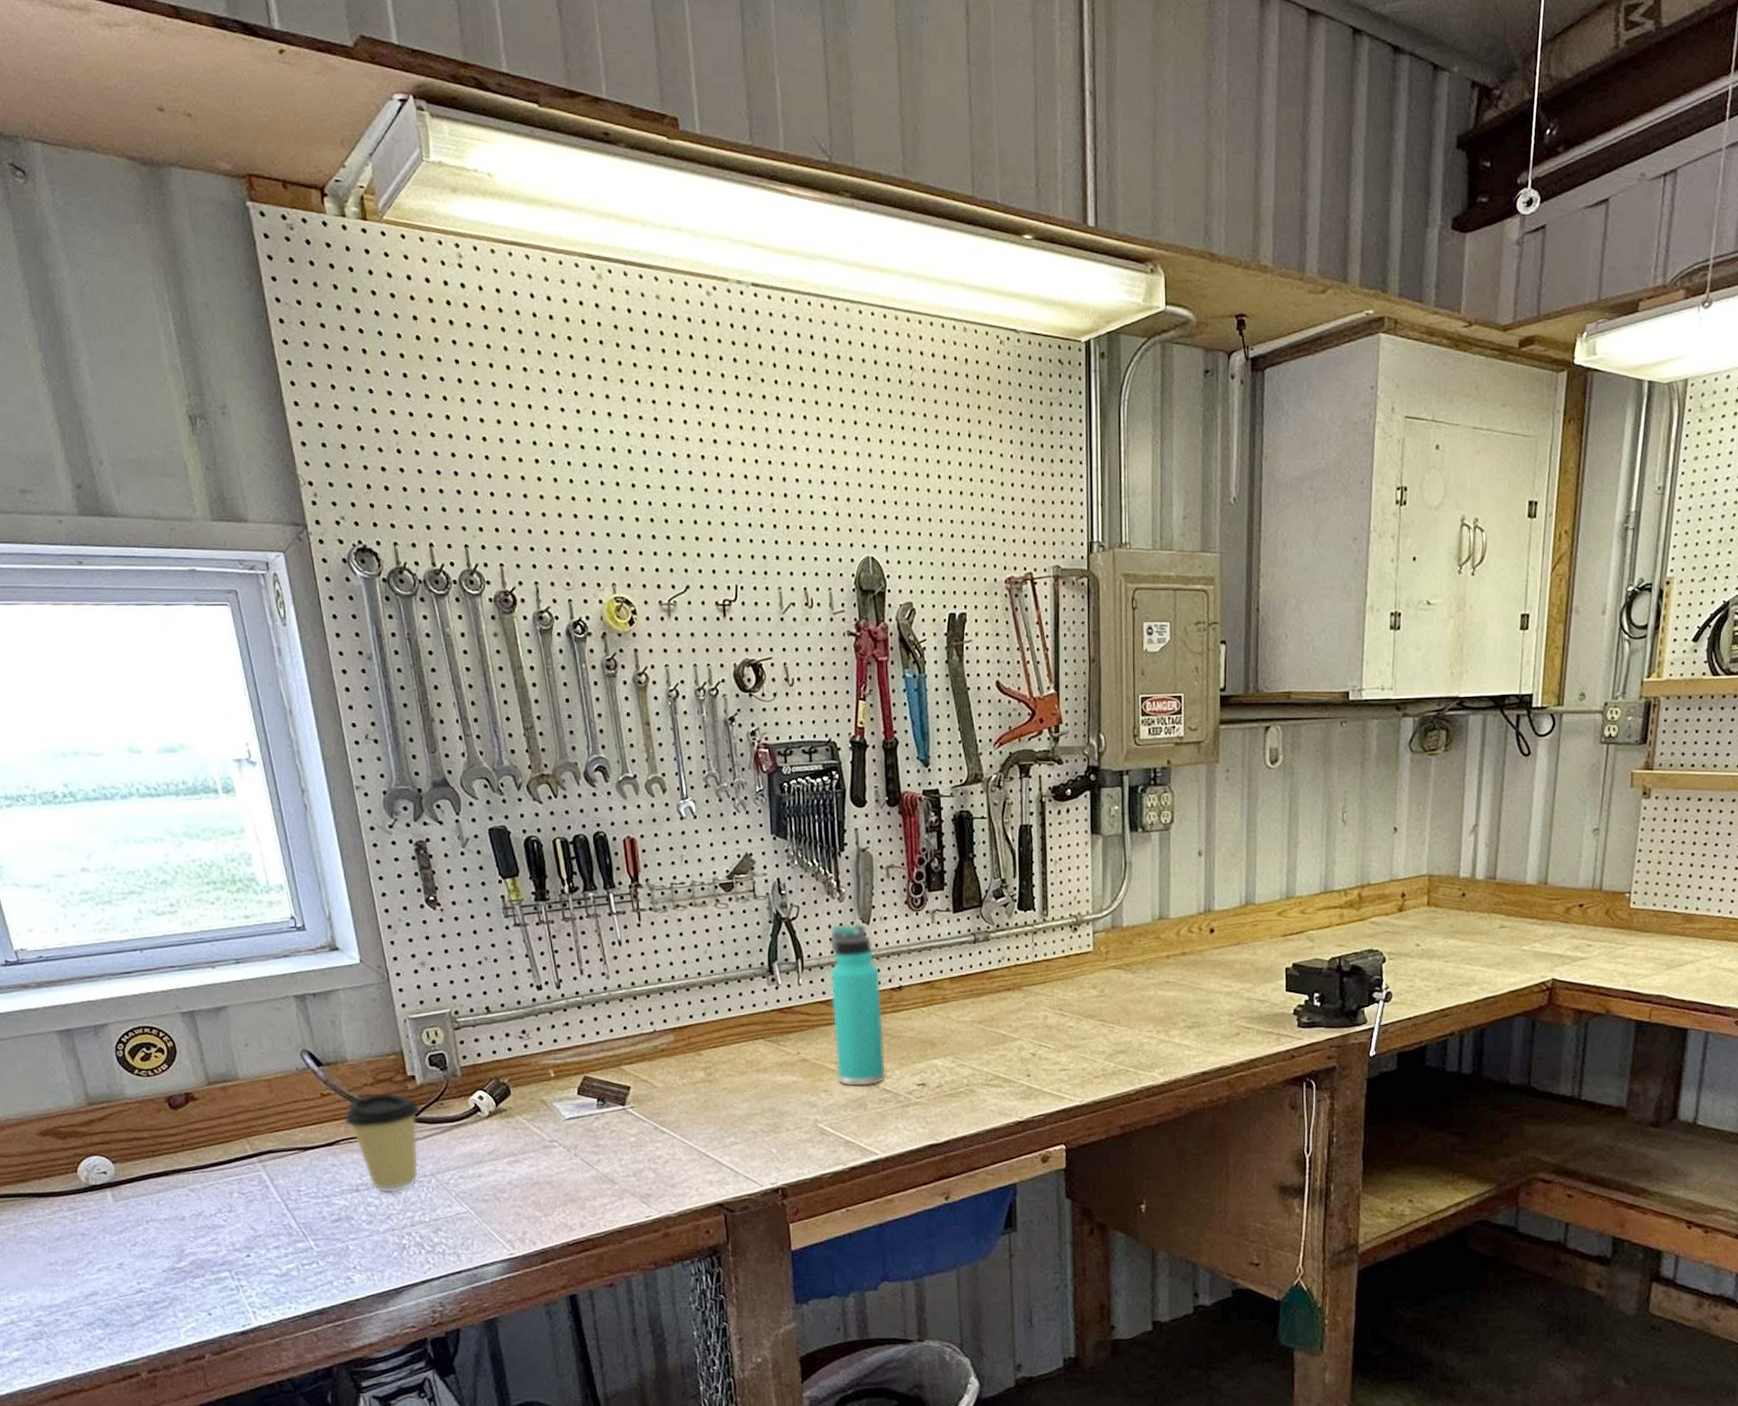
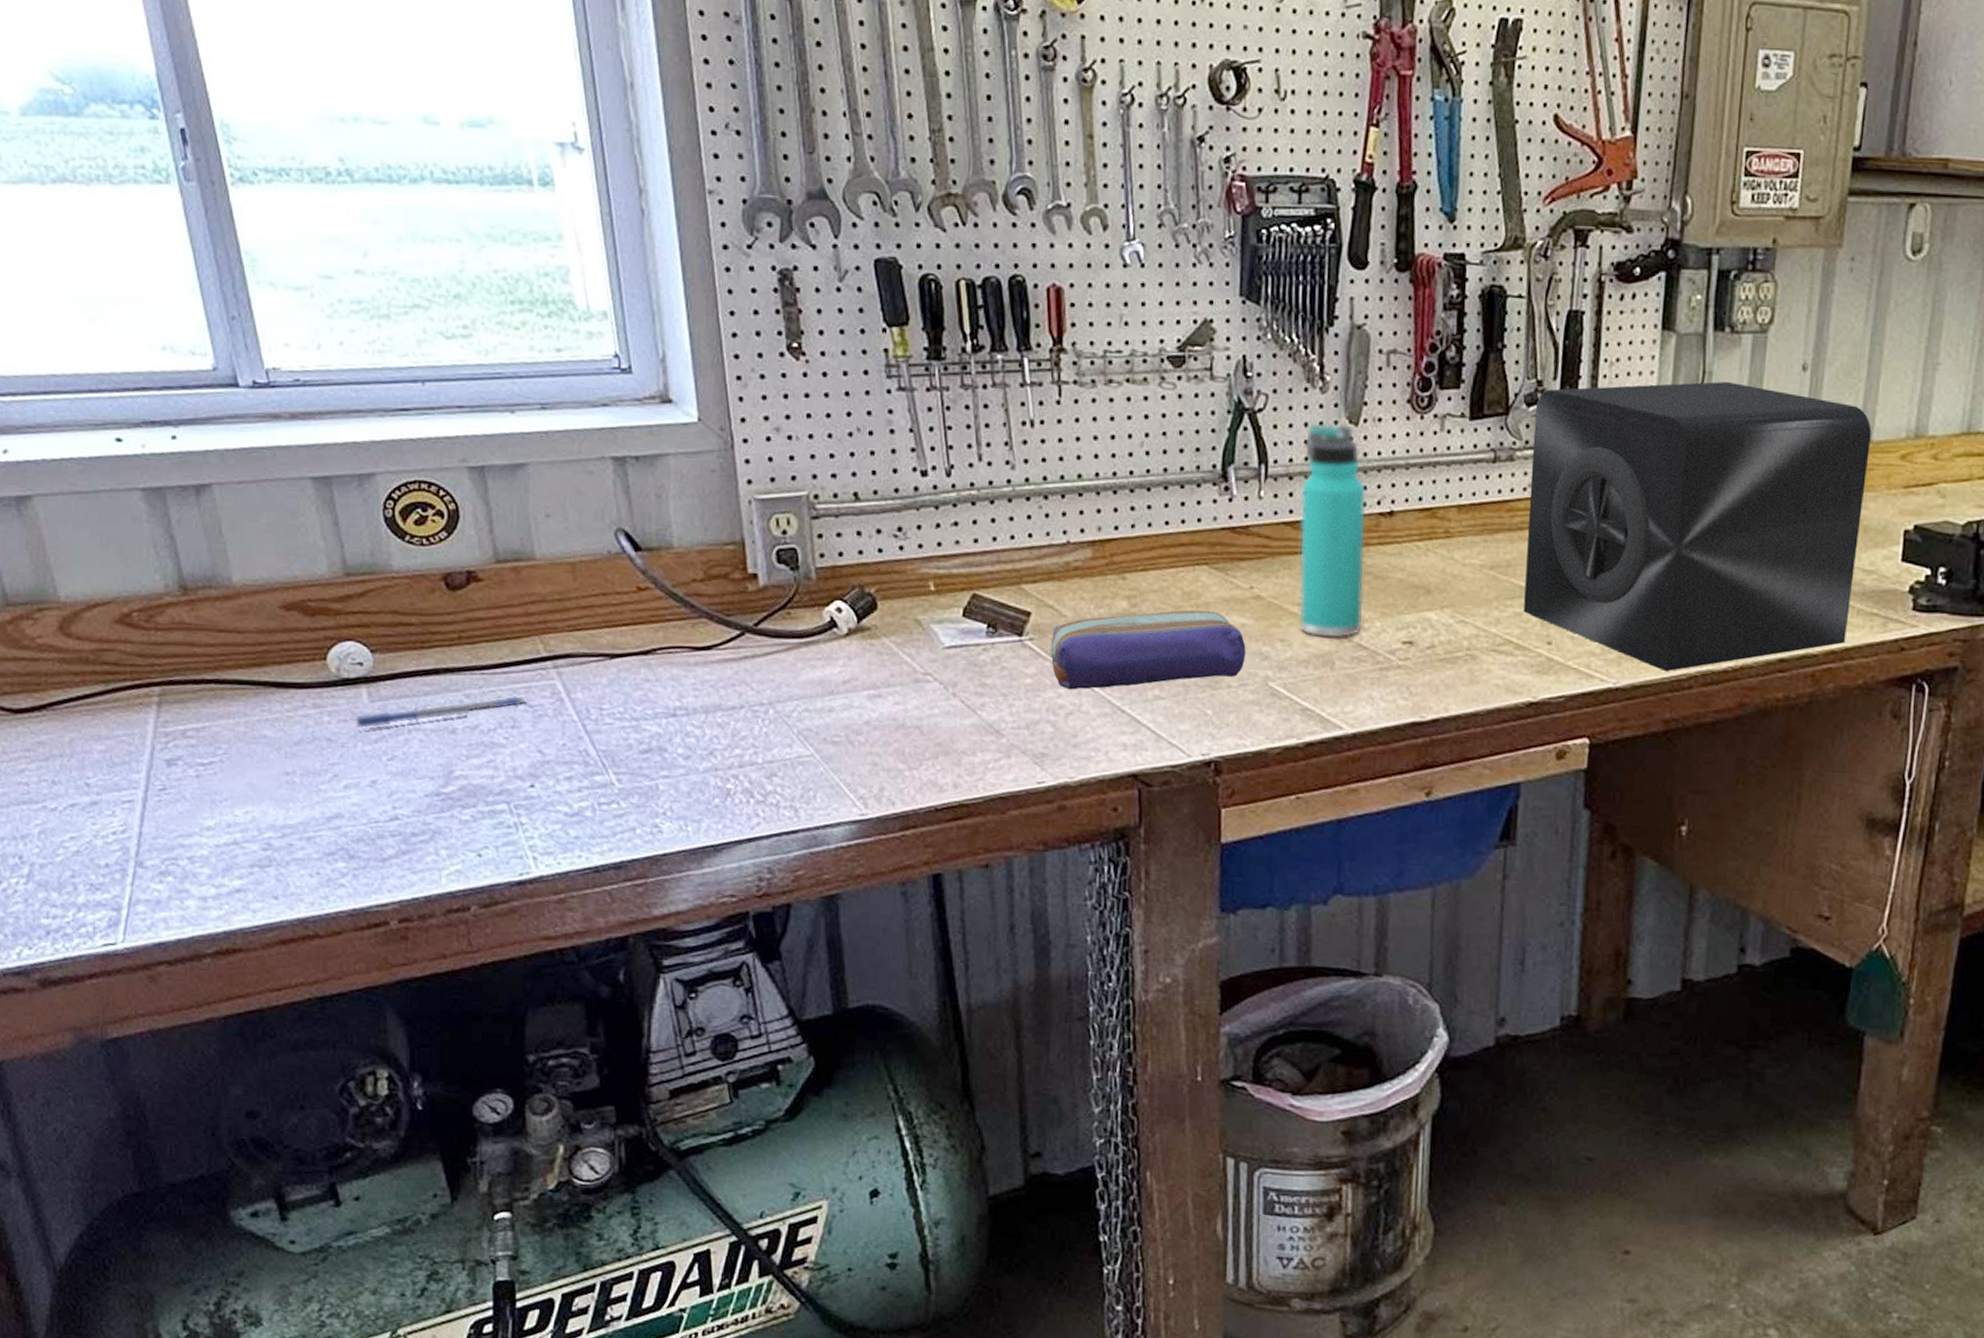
marker: none [102,1186,238,1224] -> present [354,695,525,729]
coffee cup: present [344,1092,420,1194] -> none [664,591,761,723]
pencil case: none [647,1073,798,1143] -> present [1050,610,1246,690]
speaker: none [1002,869,1254,1089] -> present [1523,381,1872,672]

